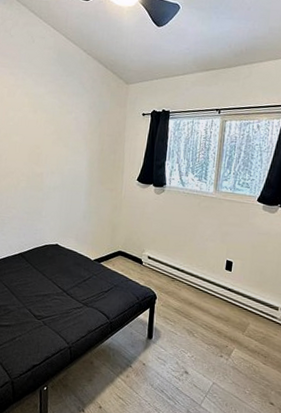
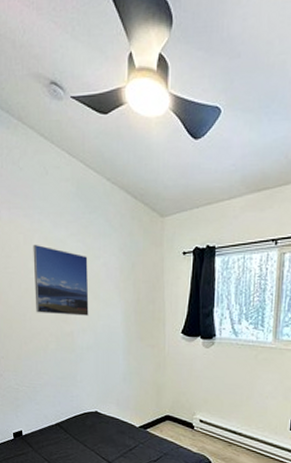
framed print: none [12,97,62,160] -> present [33,244,89,316]

